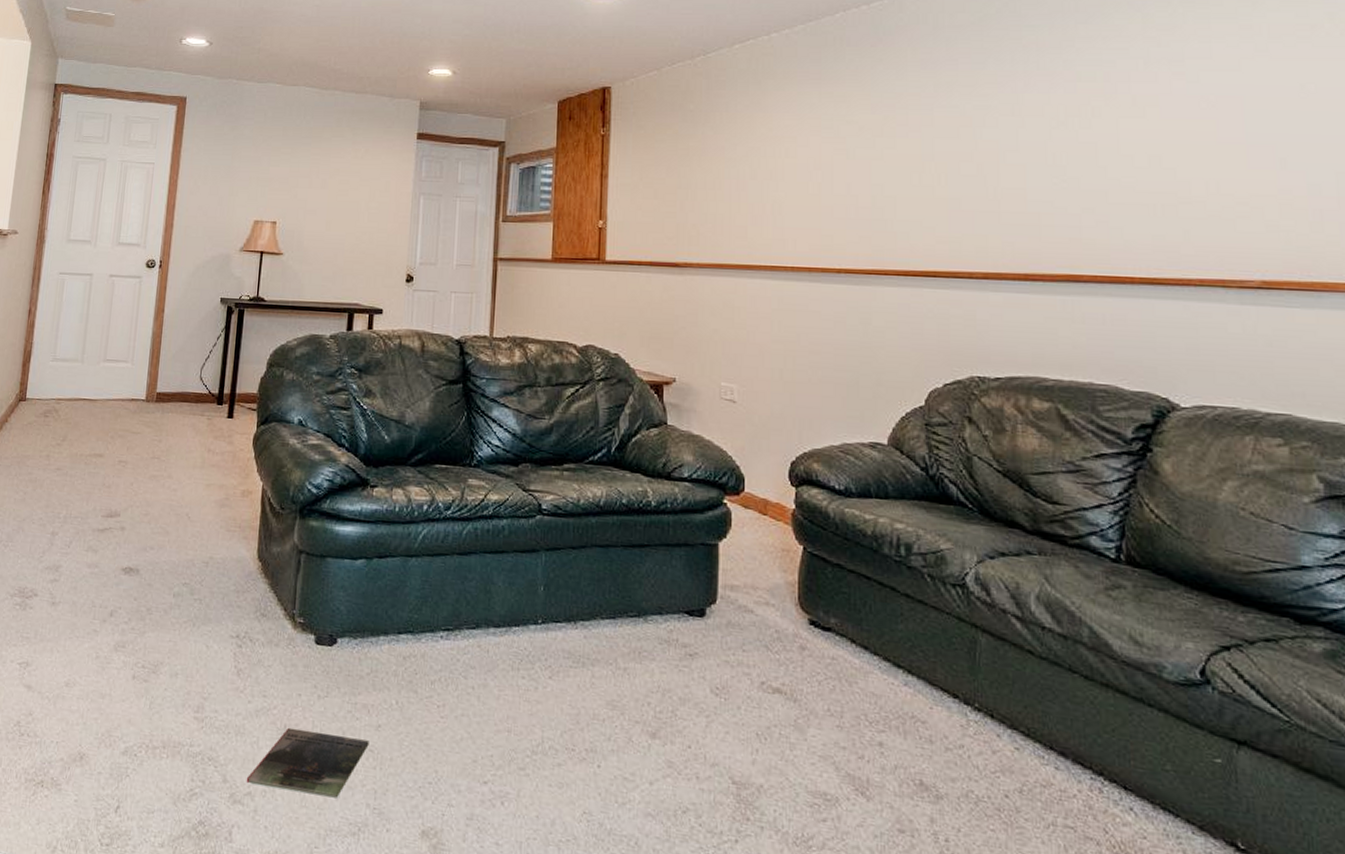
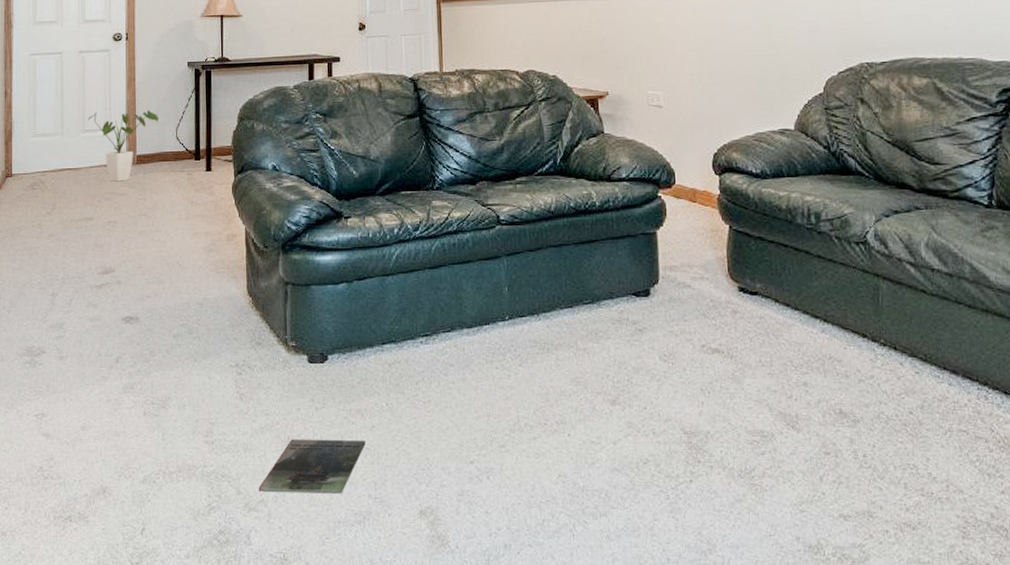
house plant: none [110,341,185,419] -> present [88,110,159,182]

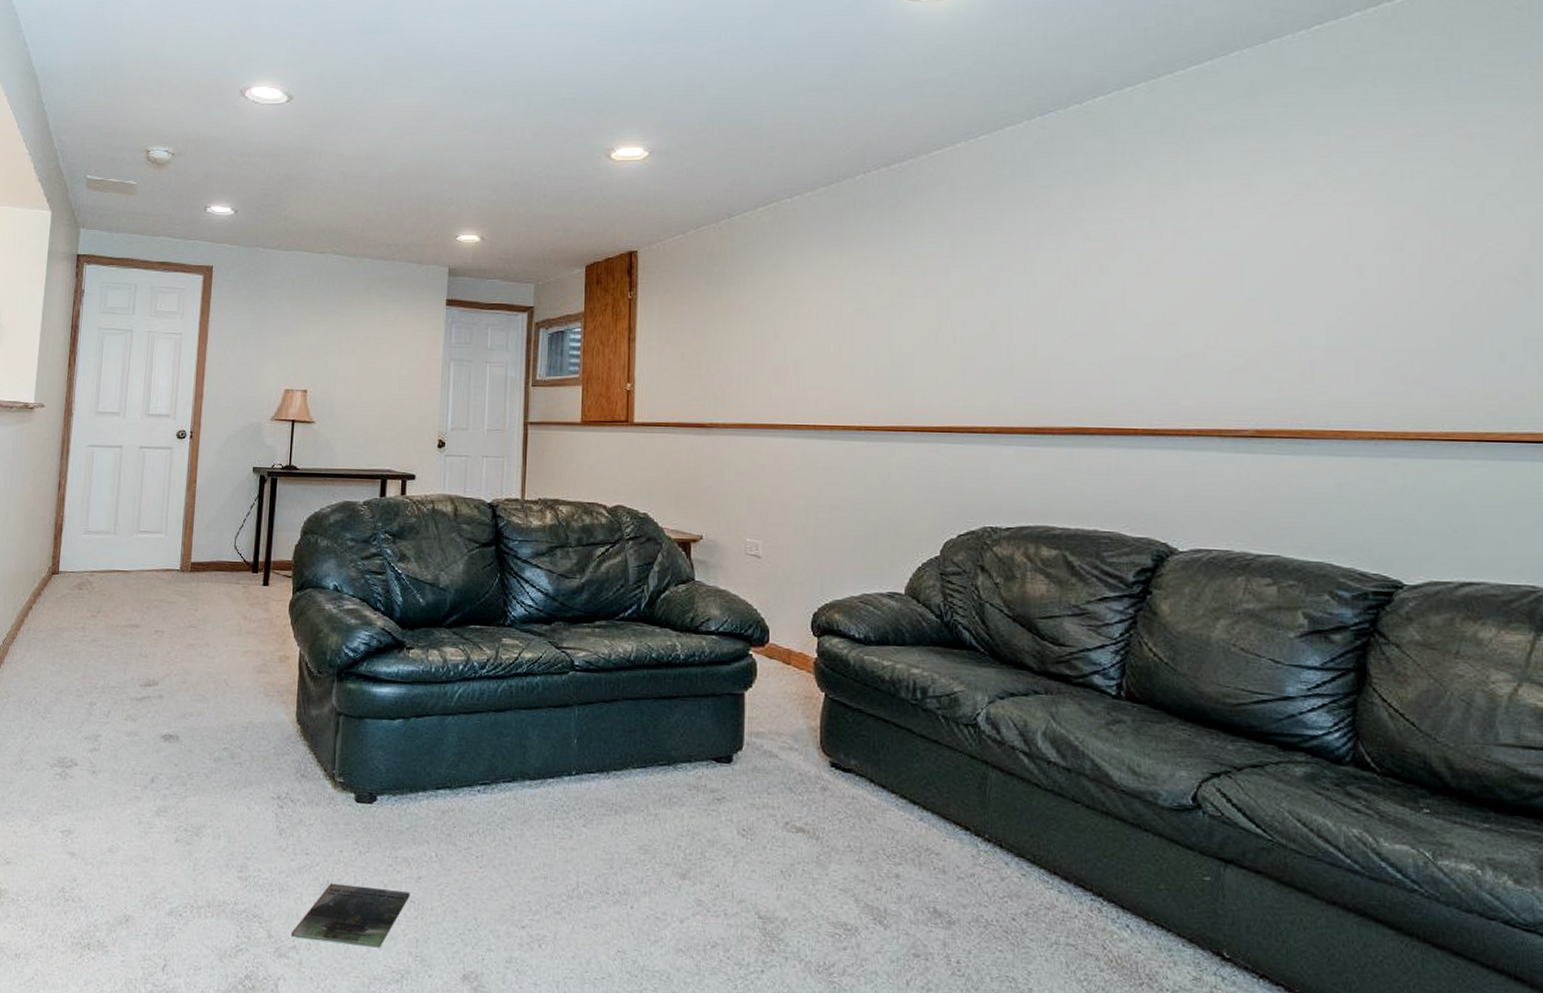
house plant: present [88,110,159,182] -> none [143,513,218,589]

